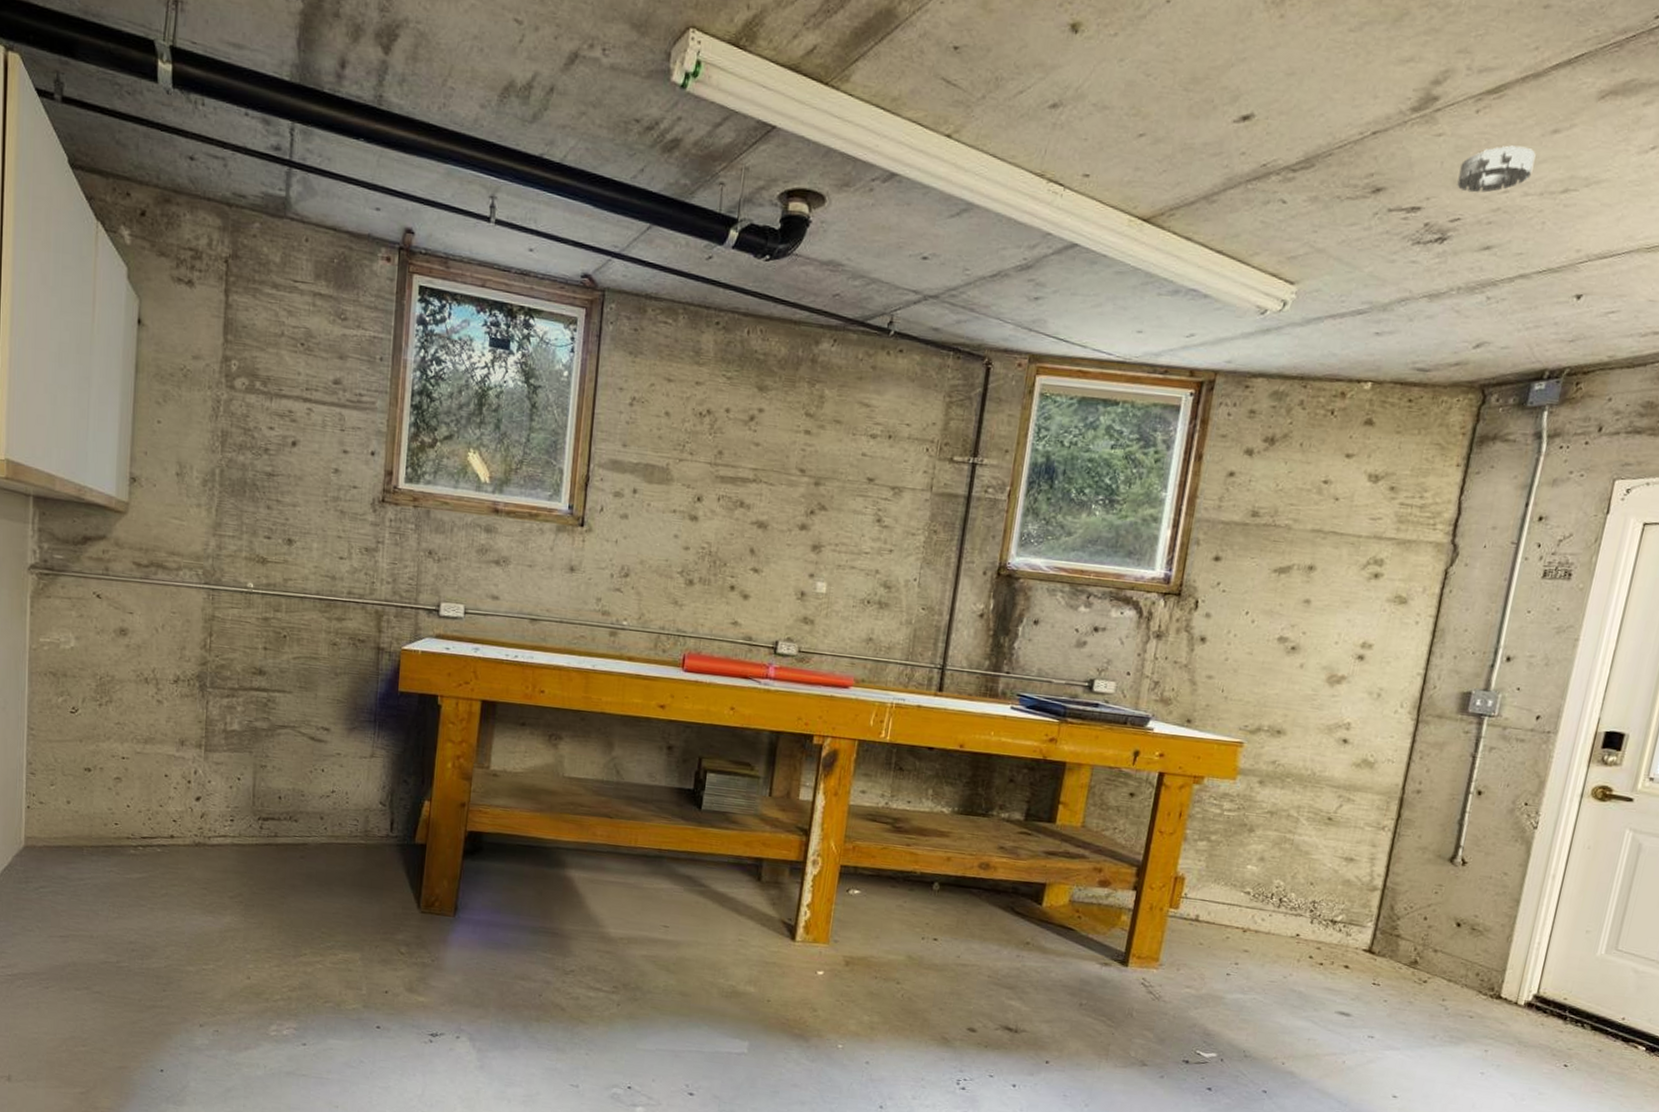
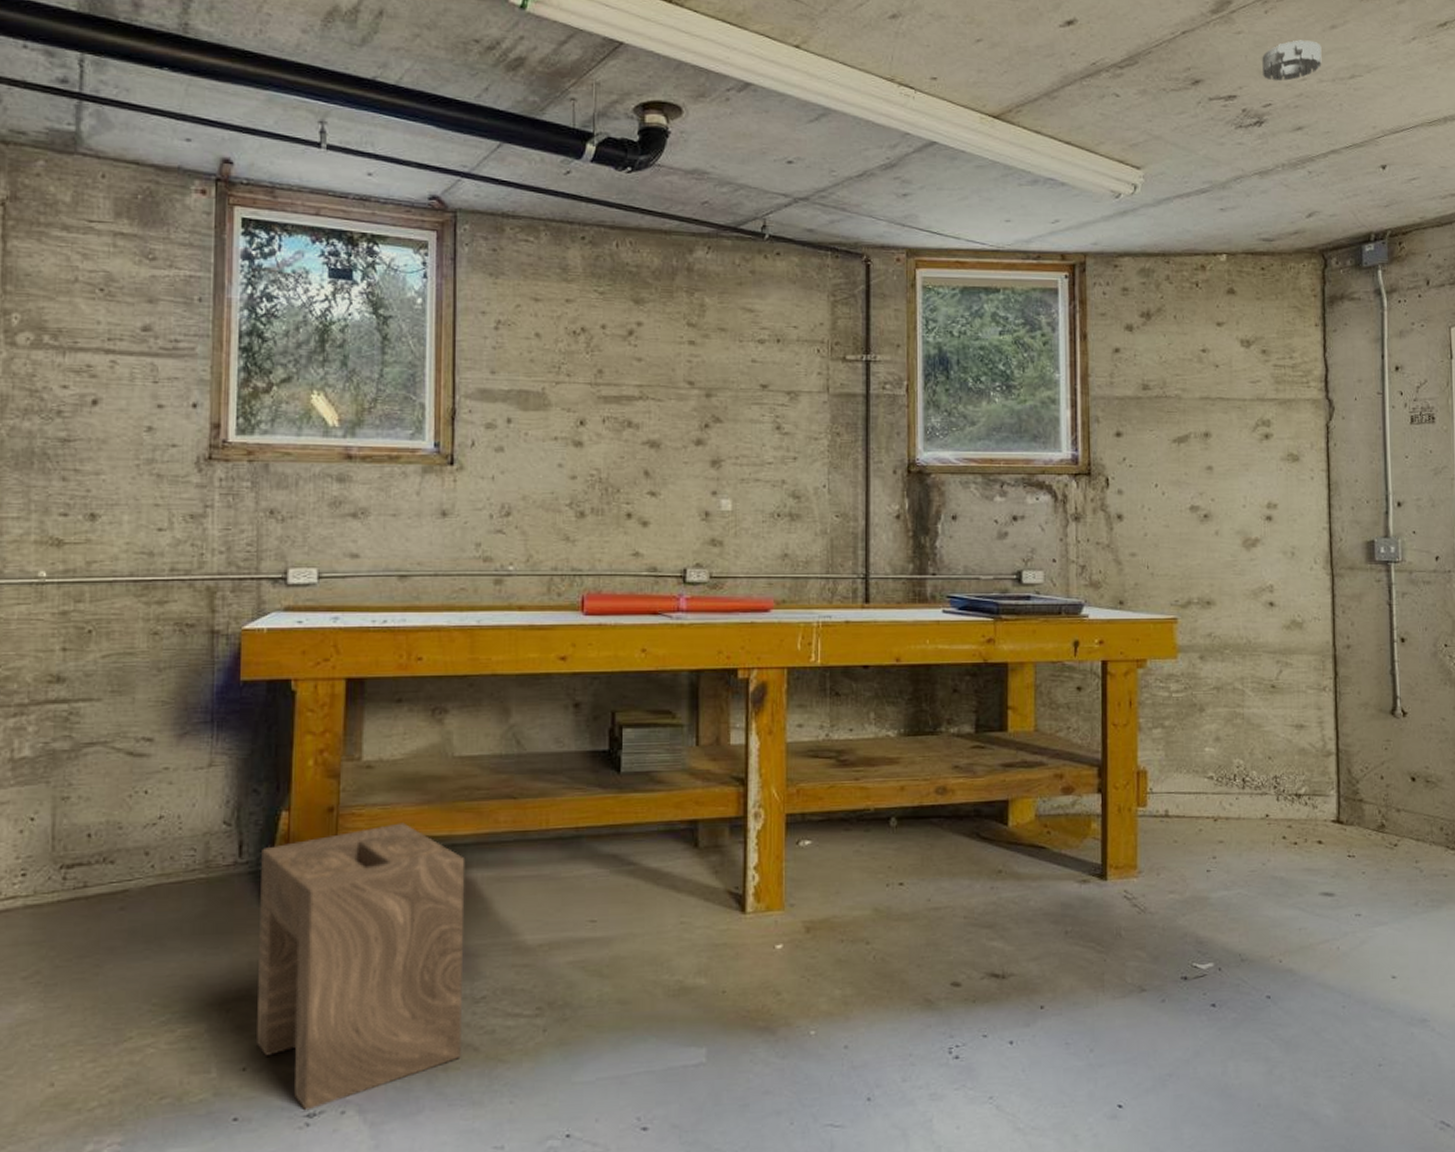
stool: none [397,823,567,1031] -> present [257,822,465,1111]

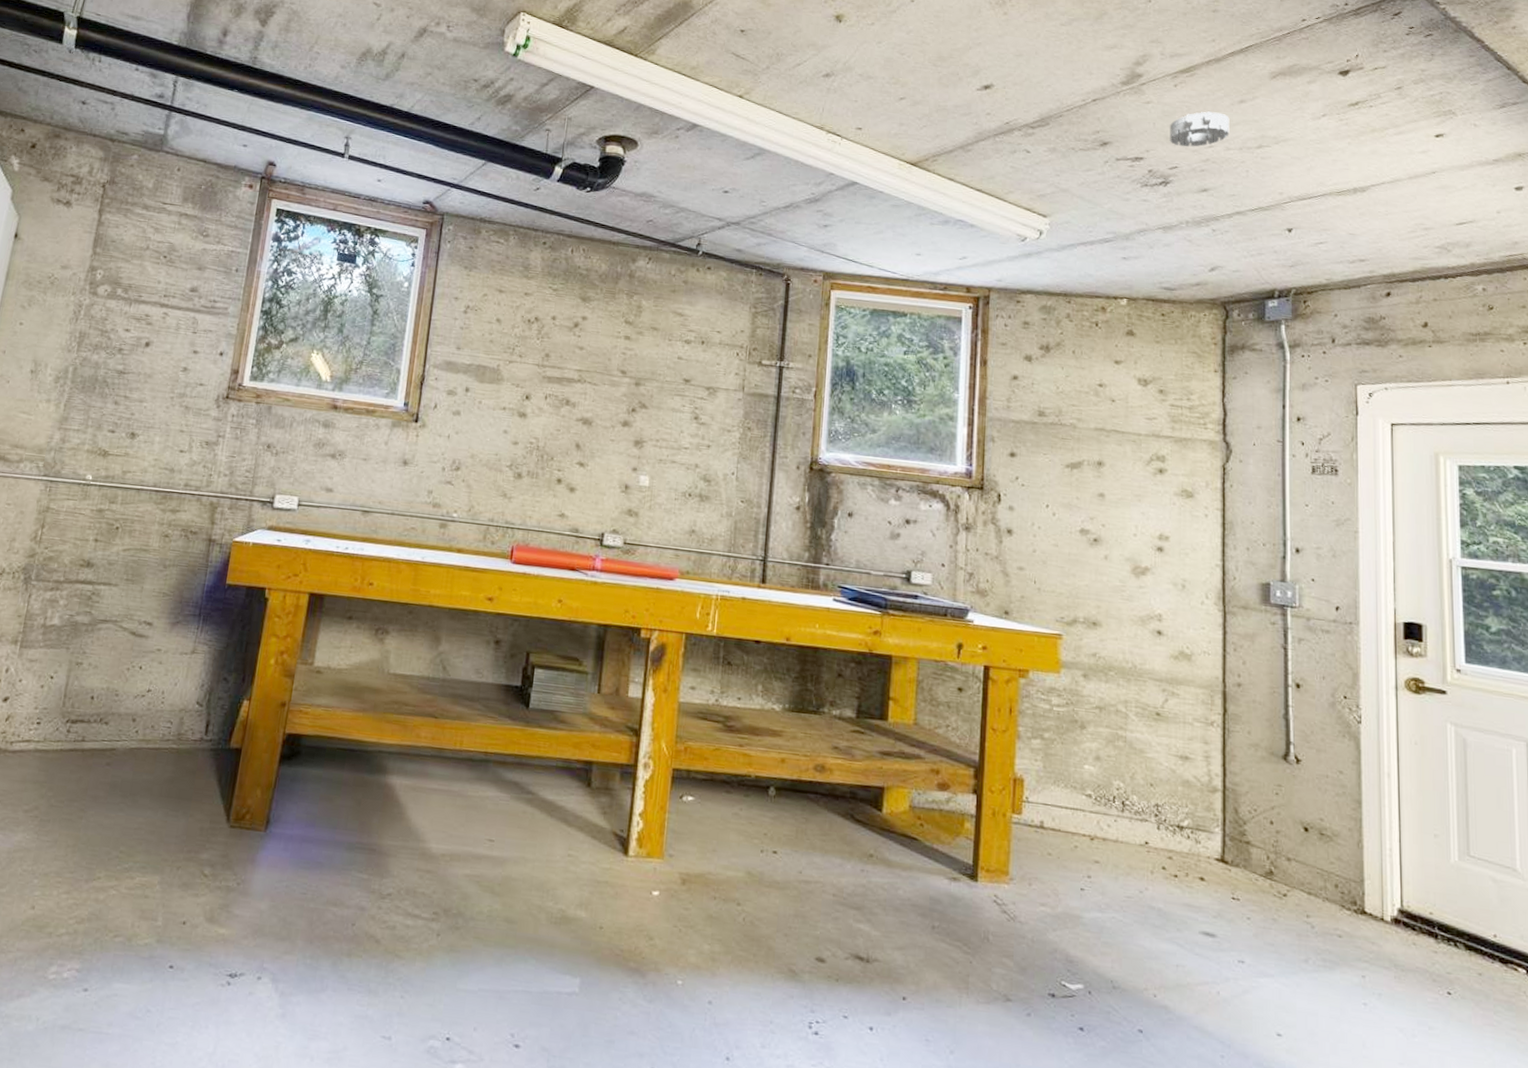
stool: present [257,822,465,1111] -> none [197,725,388,971]

